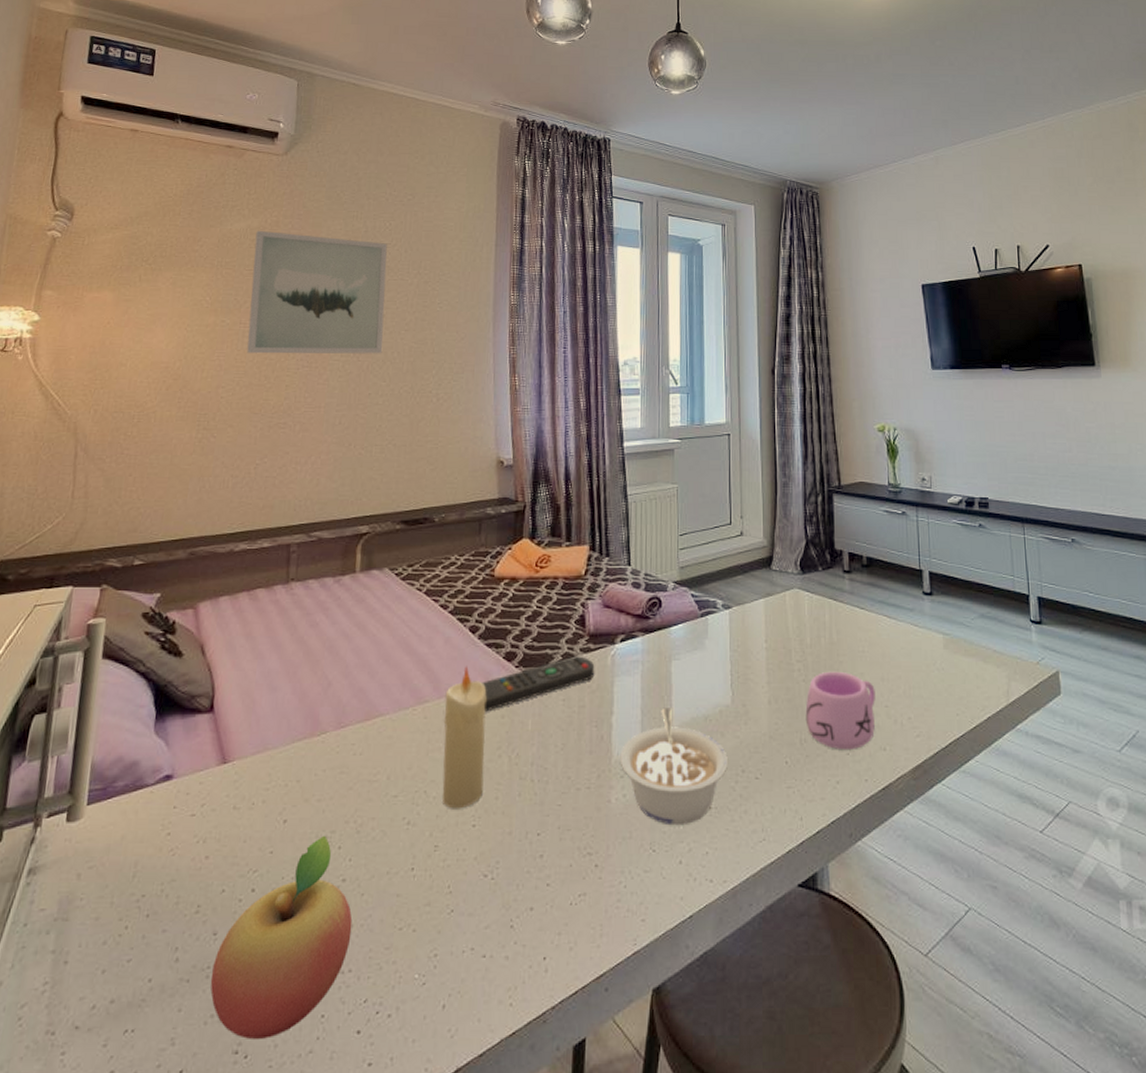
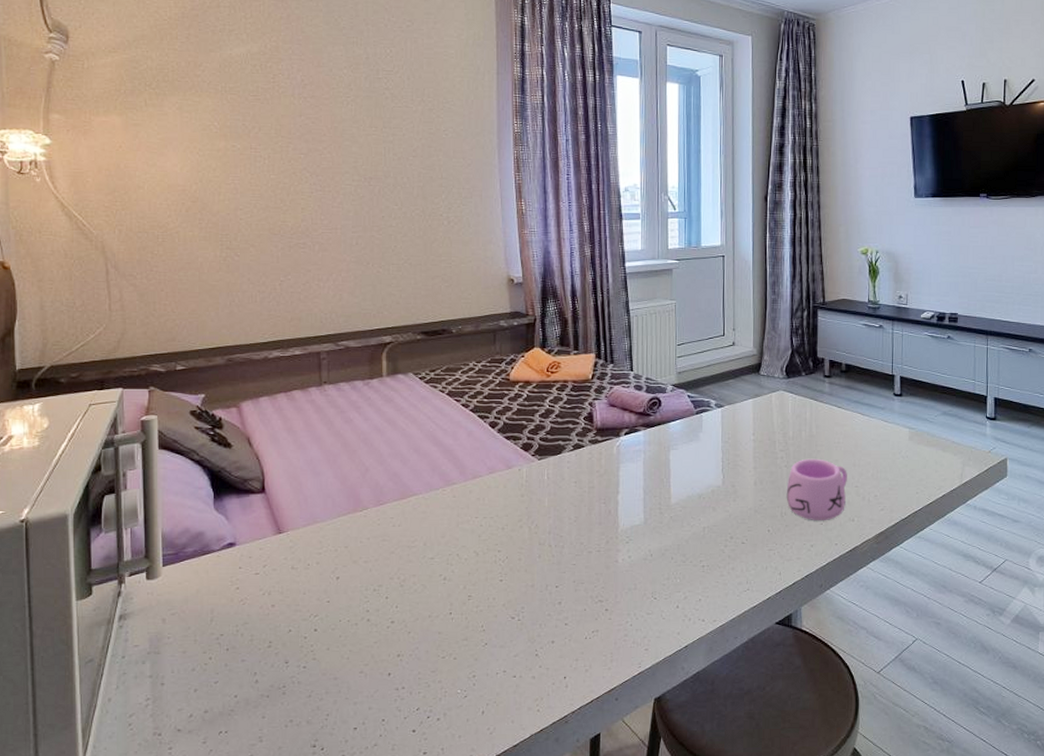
fruit: present [210,835,353,1039] -> none [287,588,402,737]
wall art: present [247,230,387,354] -> none [257,55,393,179]
candle: present [442,666,487,809] -> none [470,455,508,568]
remote control: present [482,656,595,712] -> none [503,446,602,492]
legume: present [620,707,728,826] -> none [625,488,718,579]

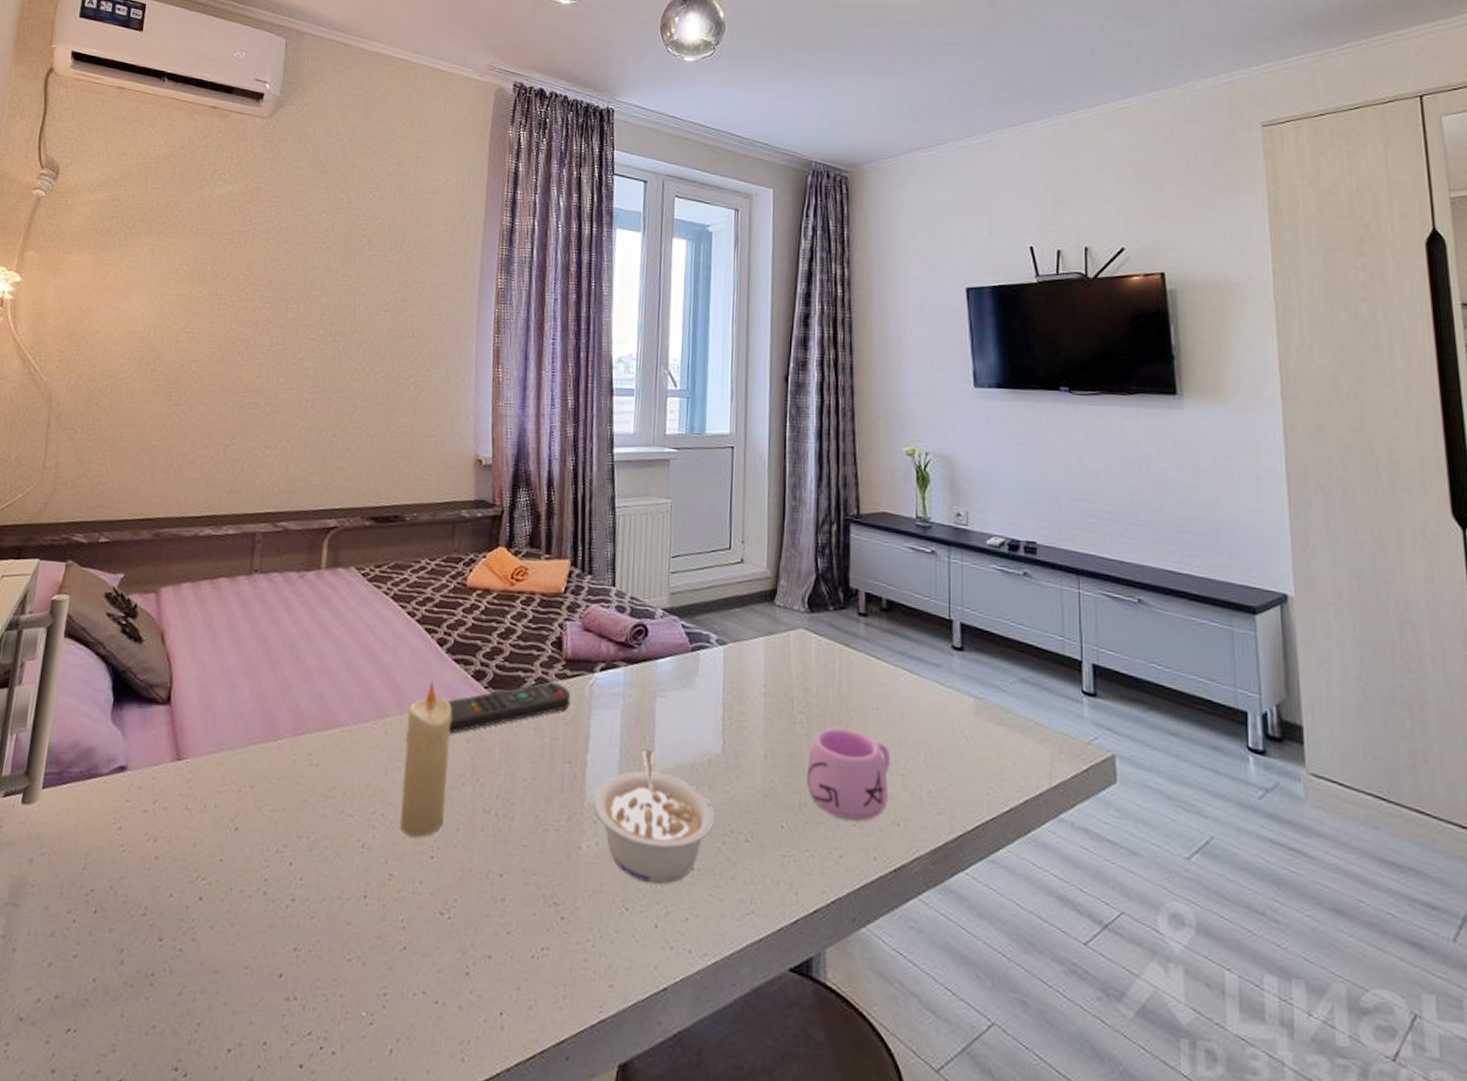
candle: none [470,455,508,568] -> present [400,681,452,838]
remote control: none [503,446,602,492] -> present [447,681,571,734]
legume: none [625,488,718,579] -> present [593,749,715,885]

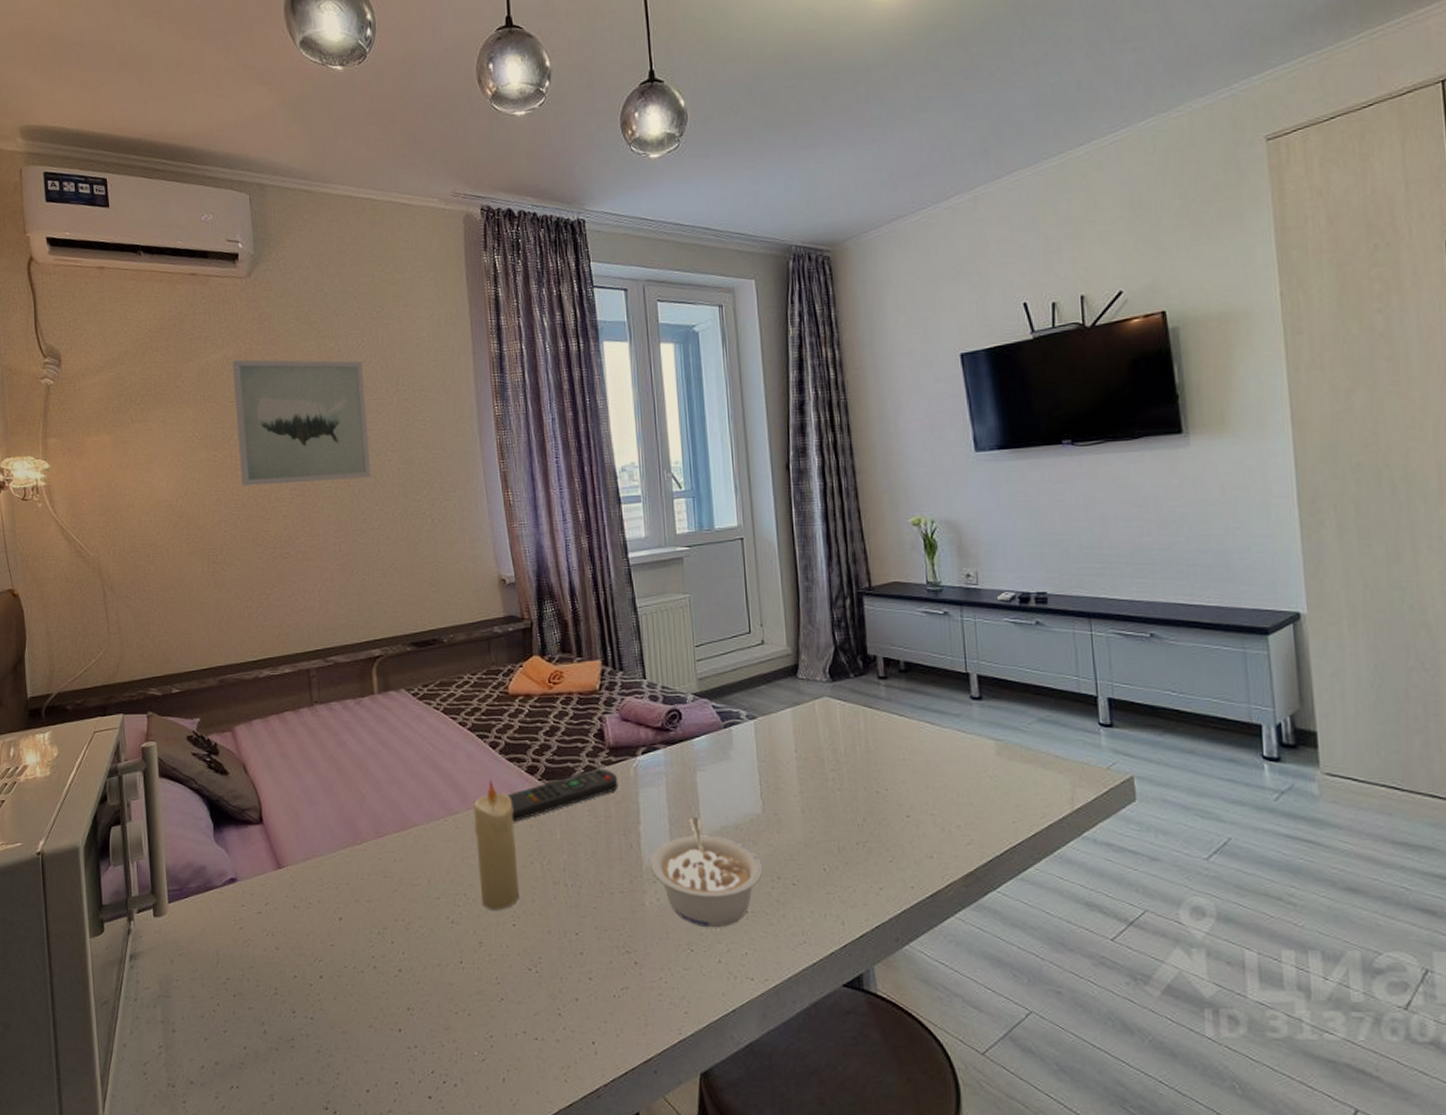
wall art: none [221,196,370,335] -> present [232,359,372,487]
mug: present [806,727,890,822] -> none [842,779,920,858]

